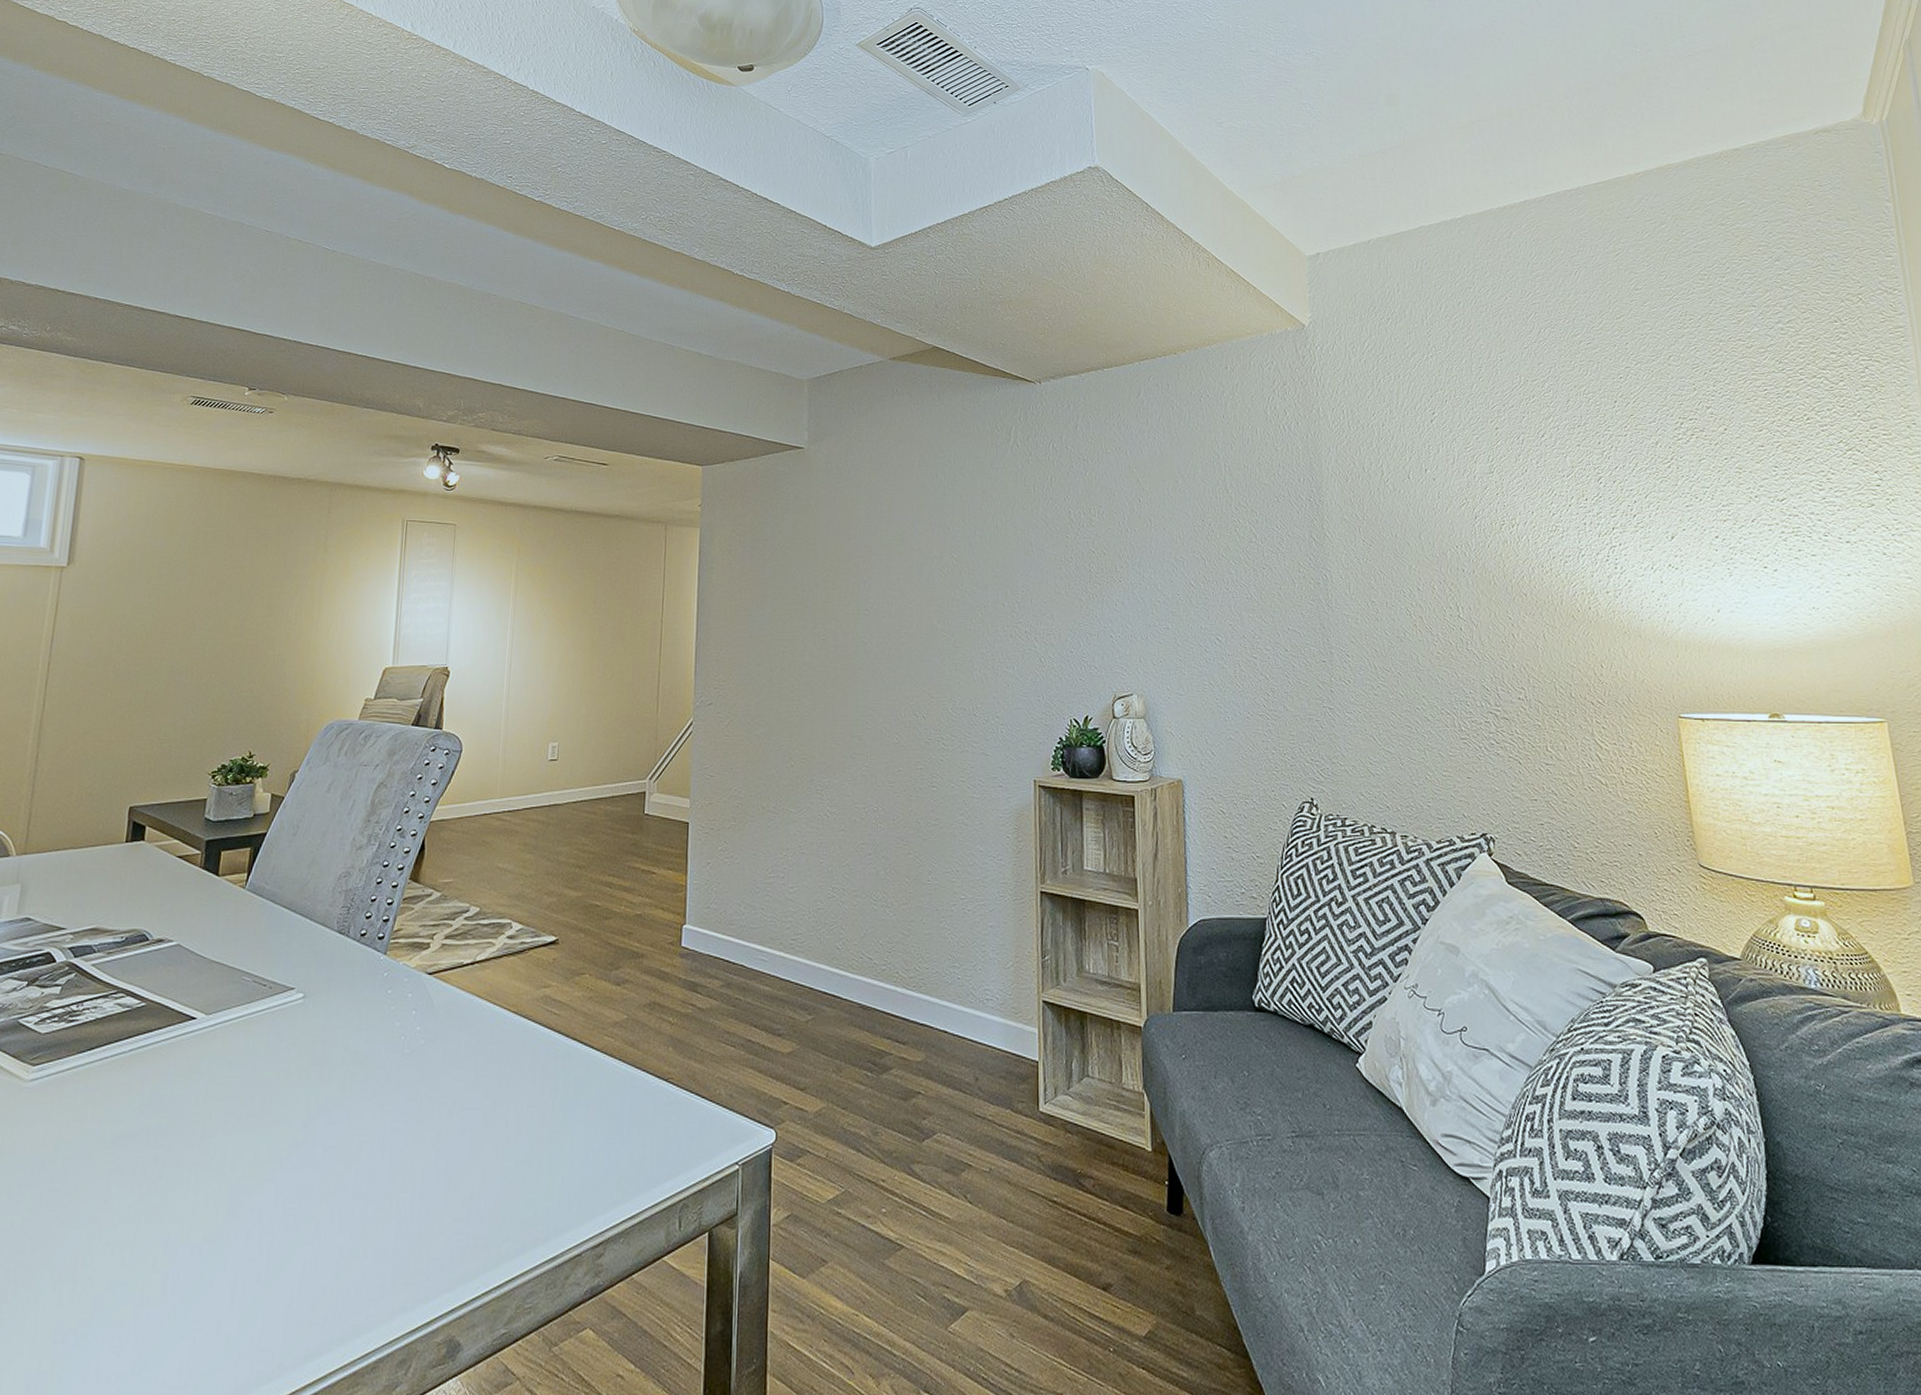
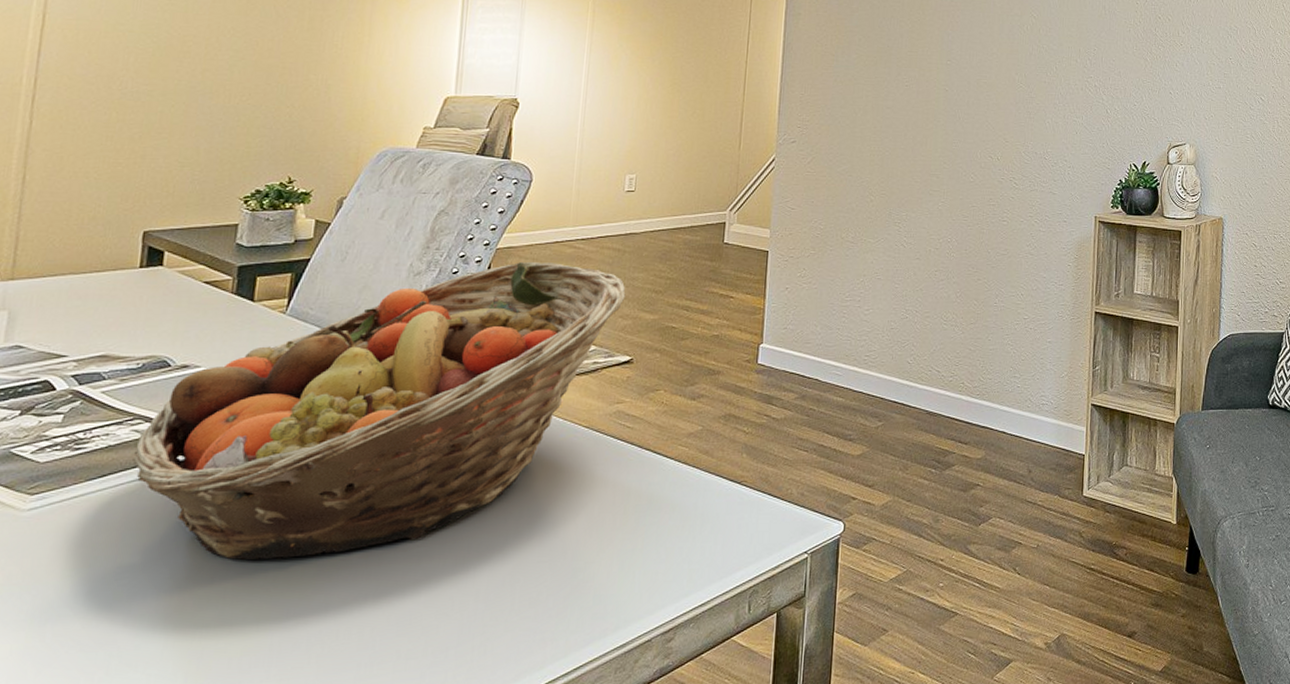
fruit basket: none [115,834,551,1141] -> present [132,261,626,560]

